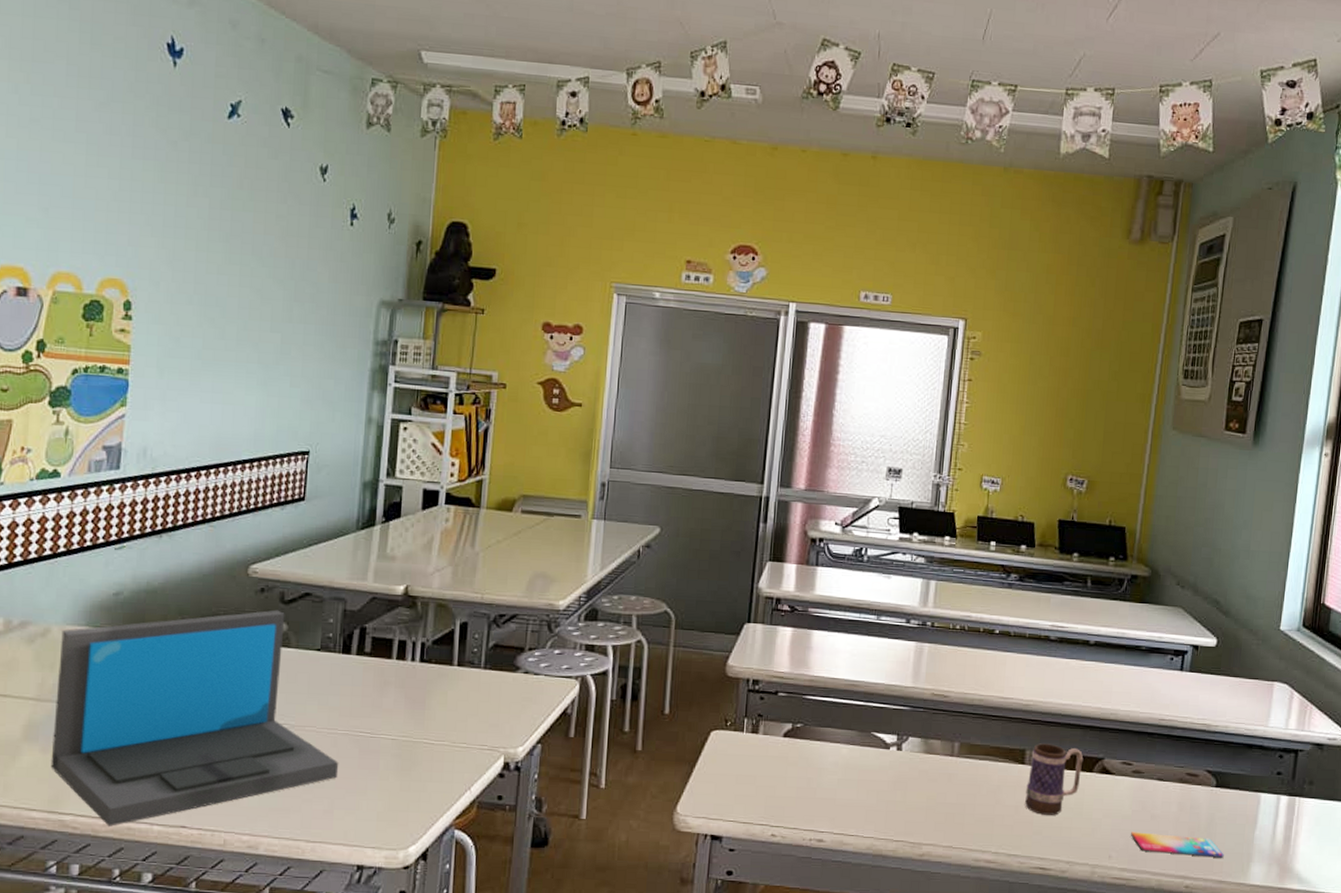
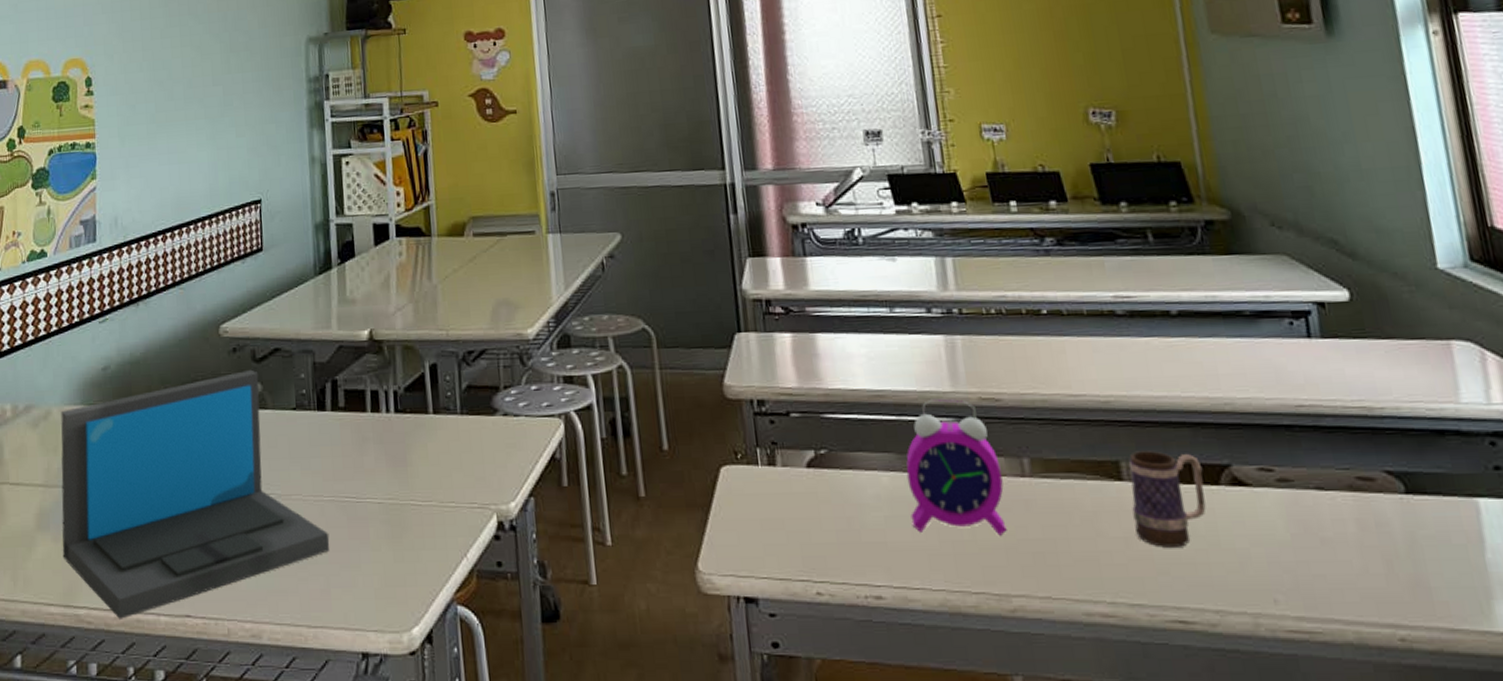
alarm clock: none [858,691,937,799] -> present [906,398,1007,536]
smartphone: present [1131,832,1224,858] -> none [1297,564,1448,595]

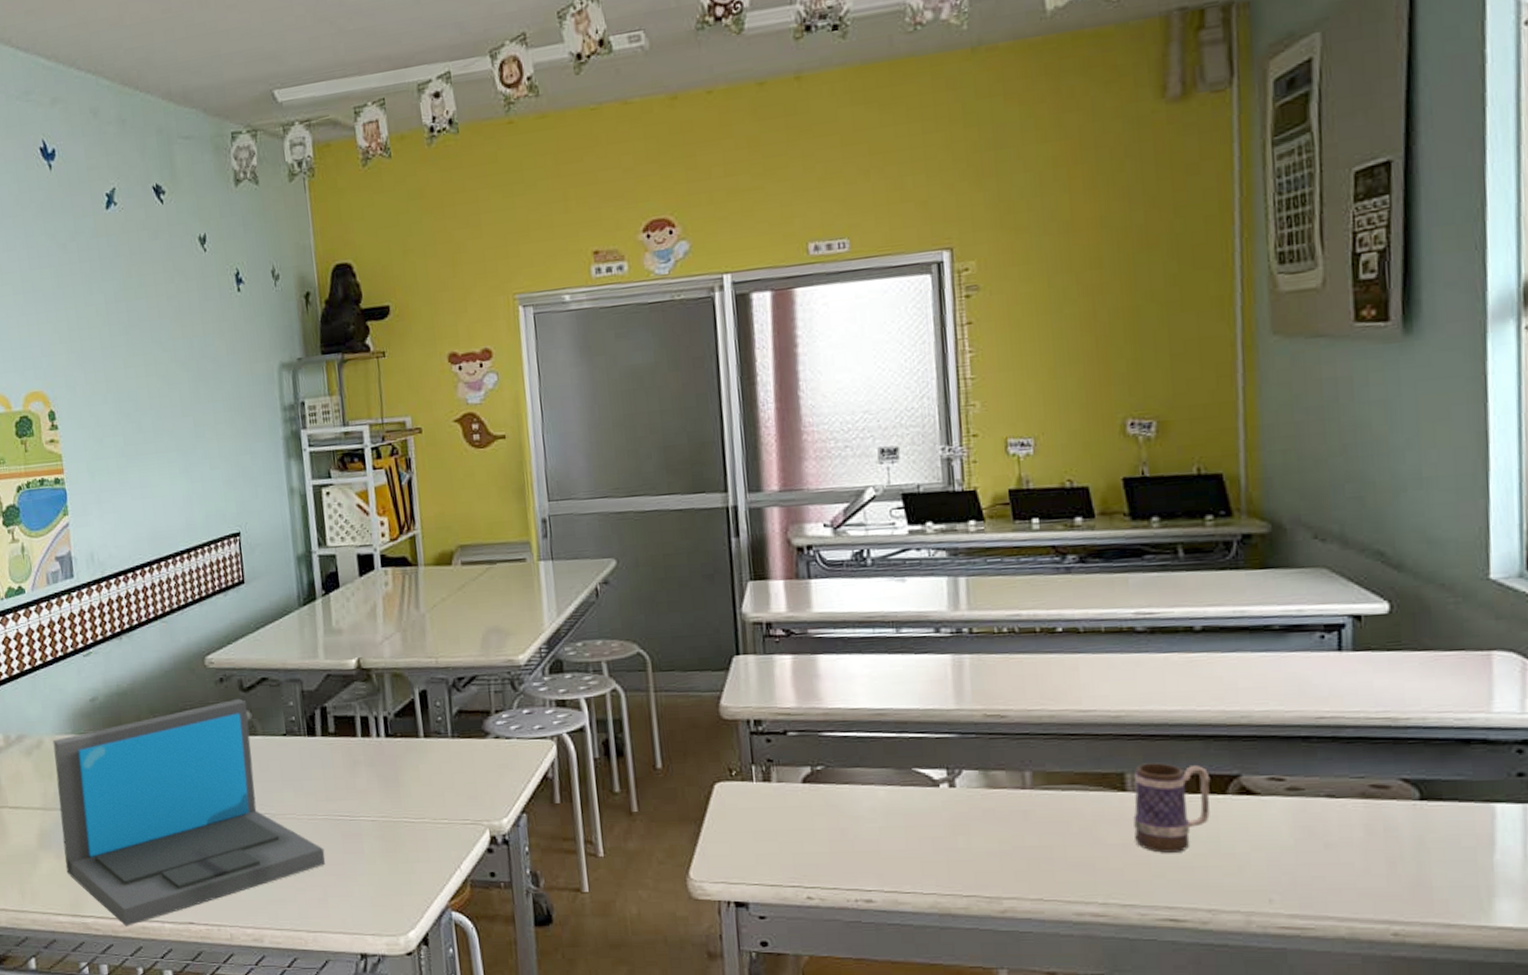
alarm clock: present [906,398,1007,536] -> none [904,716,1003,844]

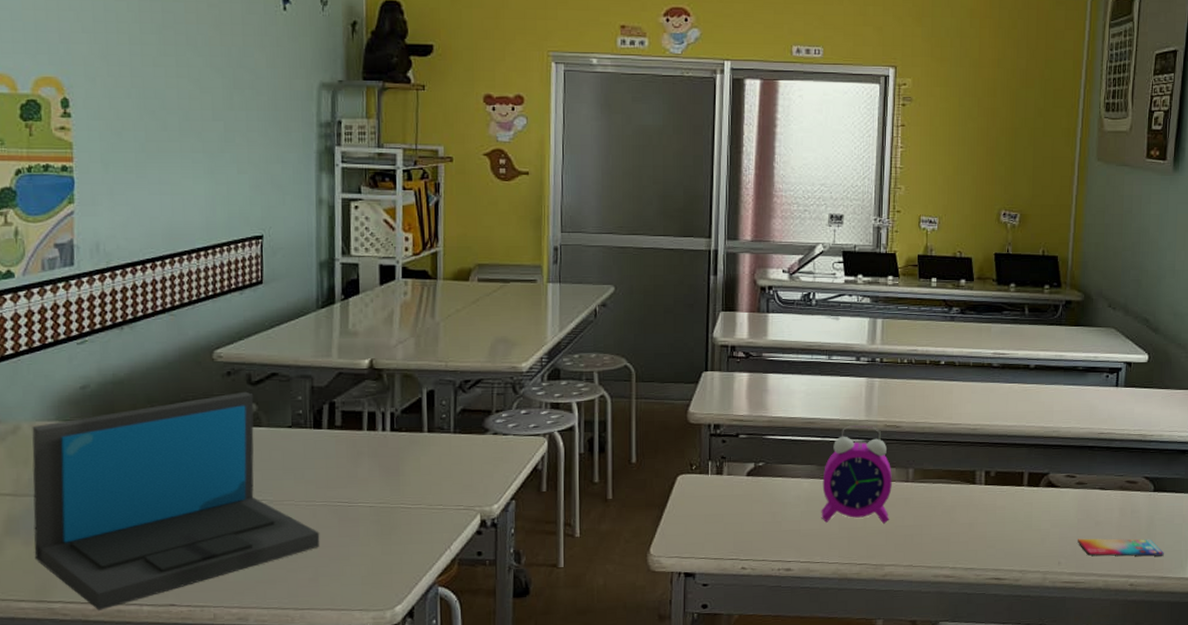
alarm clock: none [904,716,1003,844] -> present [821,425,892,524]
mug: present [1133,762,1211,853] -> none [978,463,1030,530]
smartphone: none [1297,866,1449,894] -> present [1078,538,1164,557]

